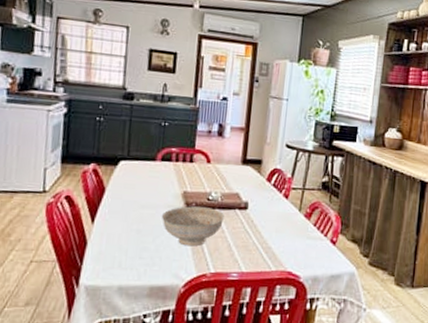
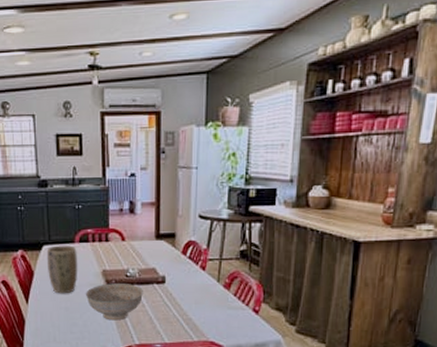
plant pot: none [121,162,158,215] -> present [46,245,78,294]

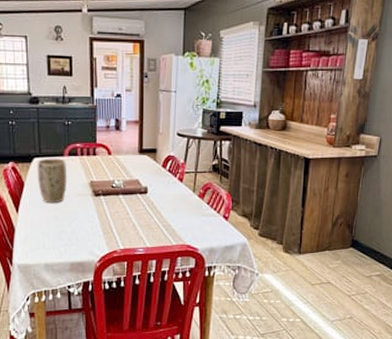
decorative bowl: present [85,283,143,321] -> none [73,194,127,228]

